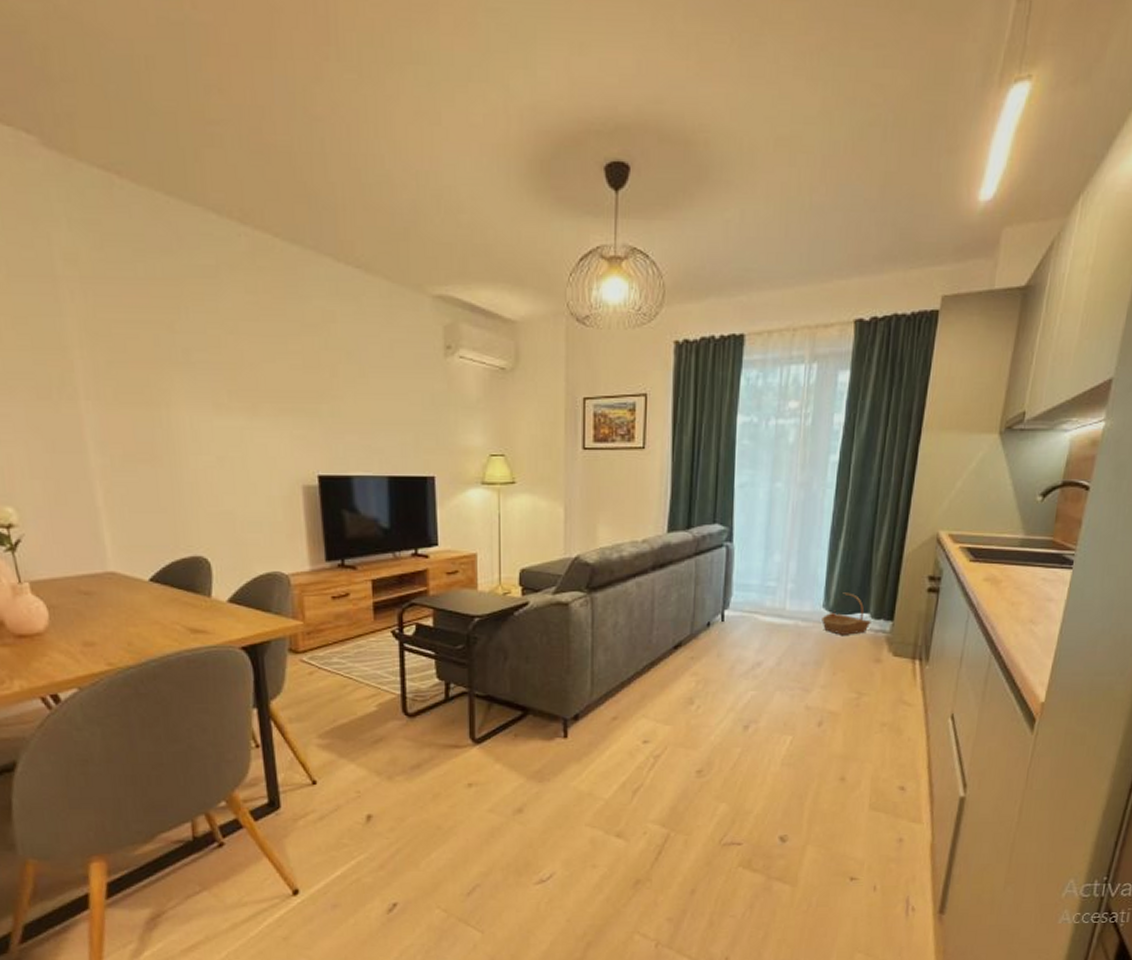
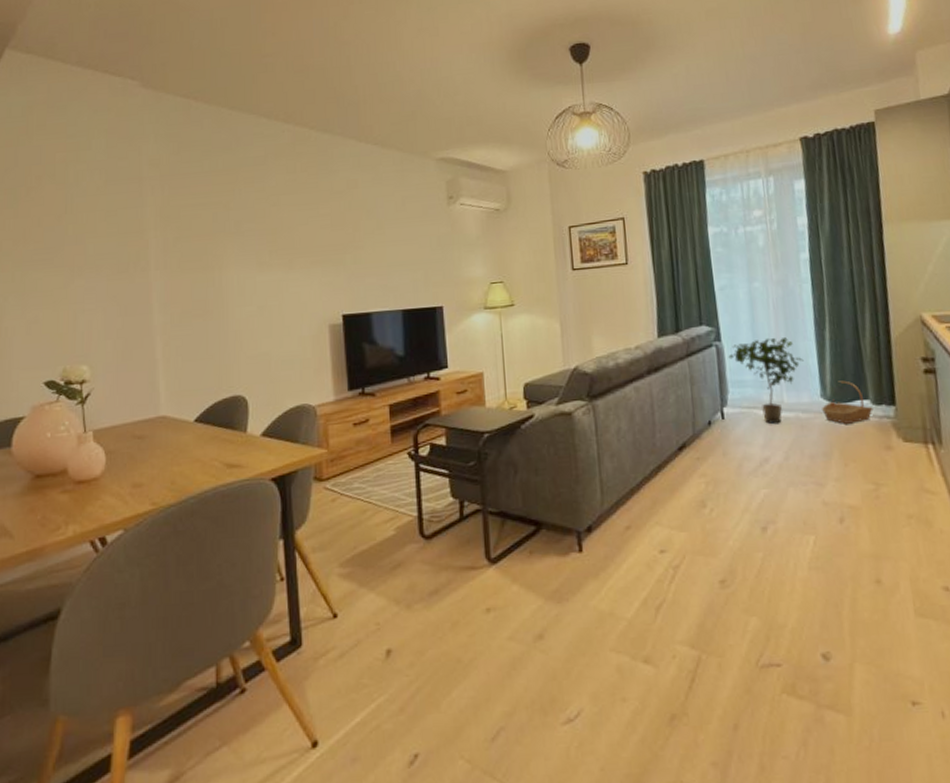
potted plant: none [737,542,813,631] -> present [728,337,804,425]

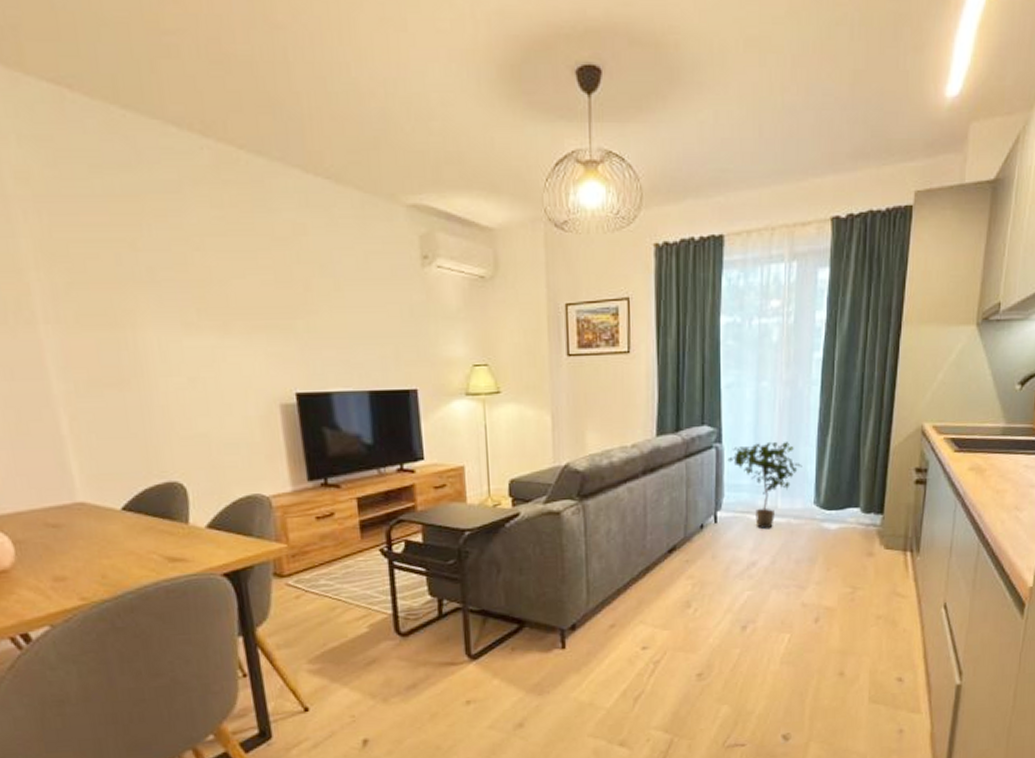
basket: present [822,380,874,424] -> none [813,488,862,531]

